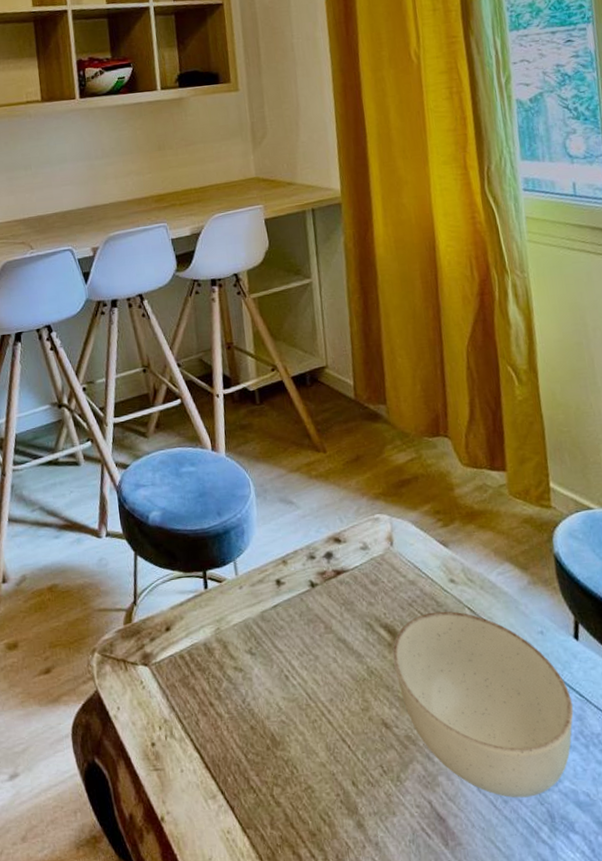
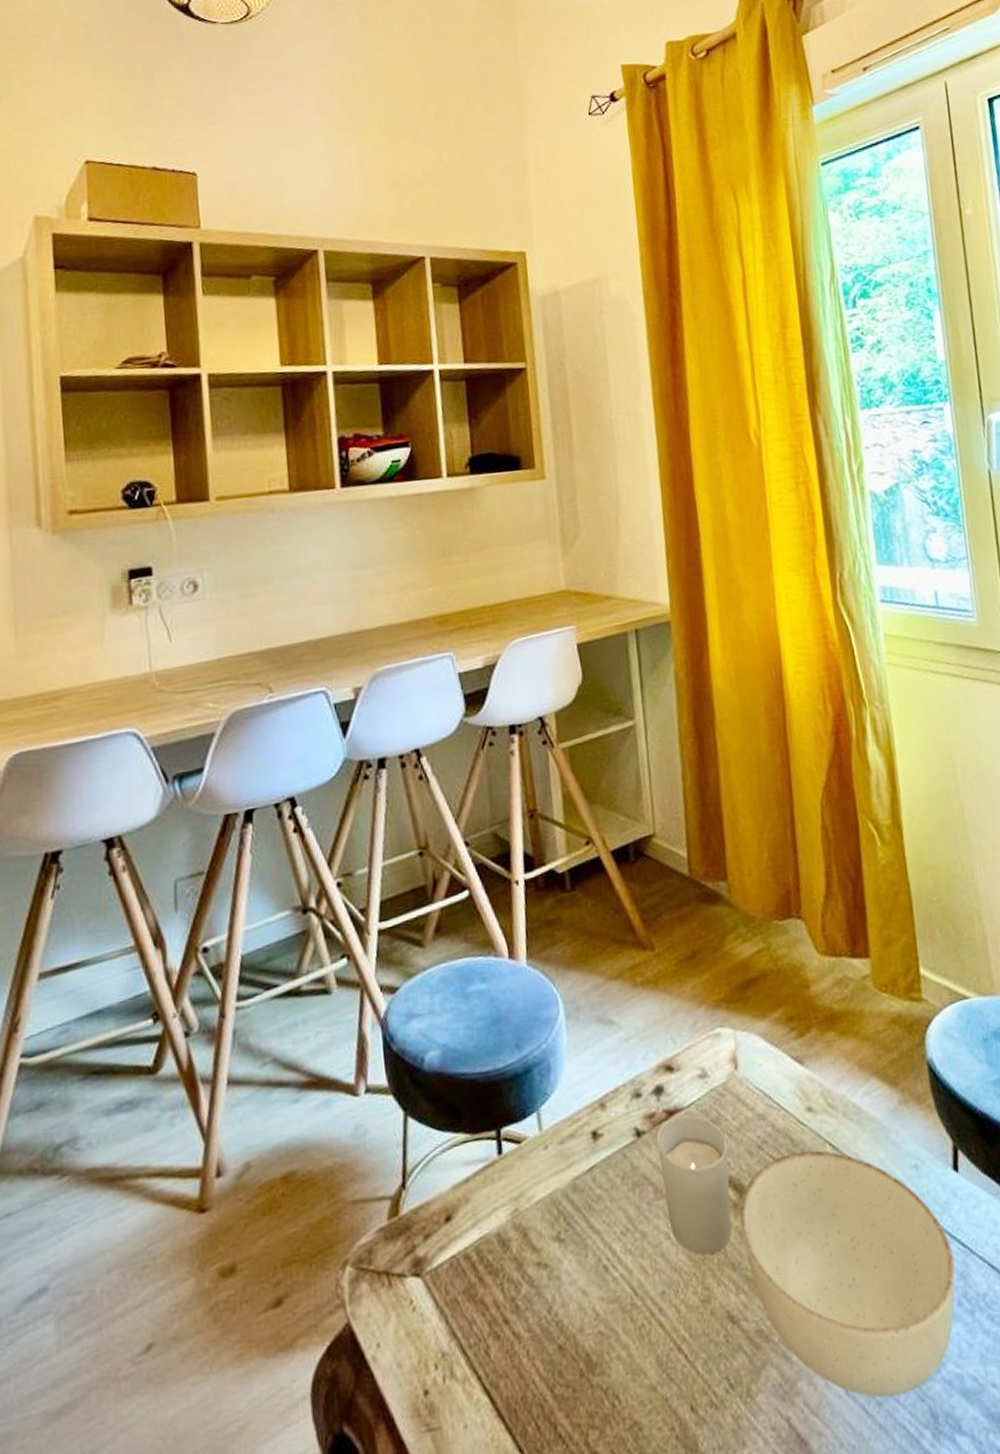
candle holder: none [326,574,387,678] -> present [656,1113,732,1256]

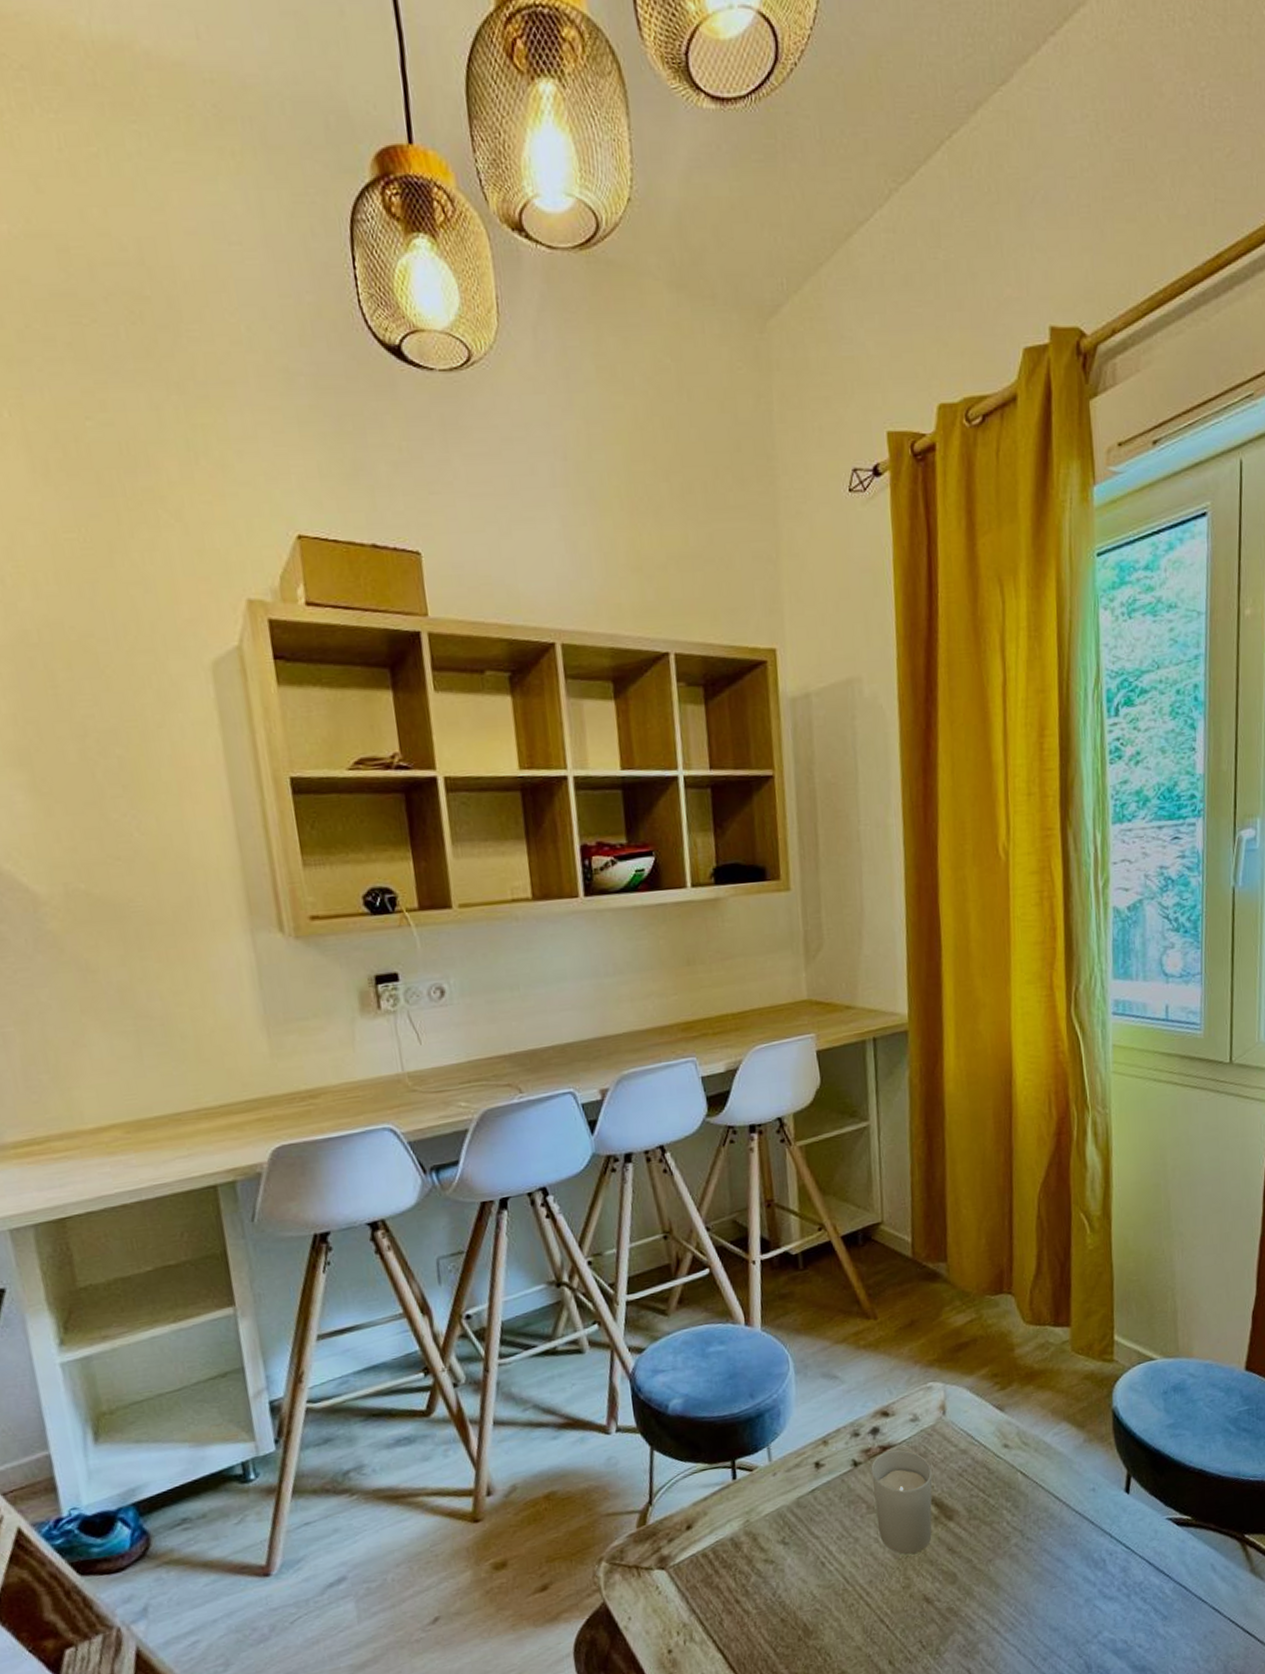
bowl: present [739,1150,956,1398] -> none [938,1477,1118,1655]

